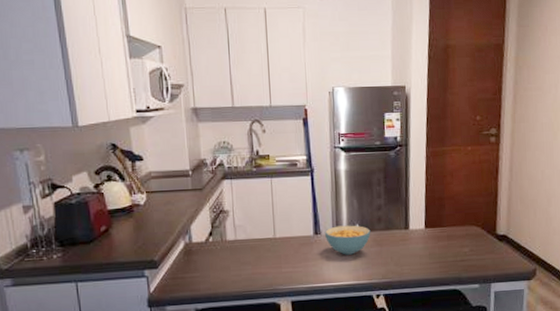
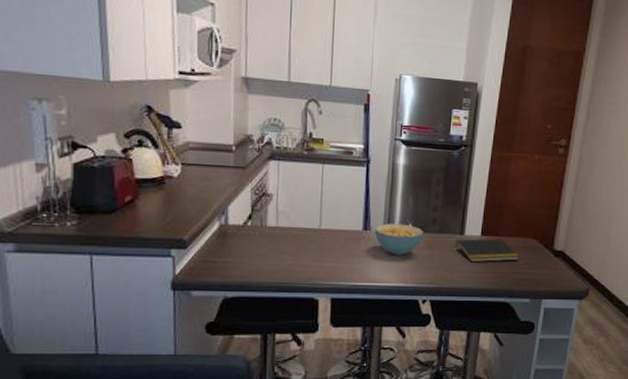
notepad: none [401,229,464,255] -> present [454,238,519,263]

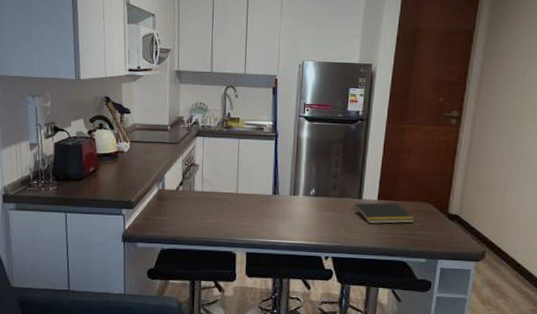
cereal bowl: present [374,223,424,255] -> none [282,188,326,217]

